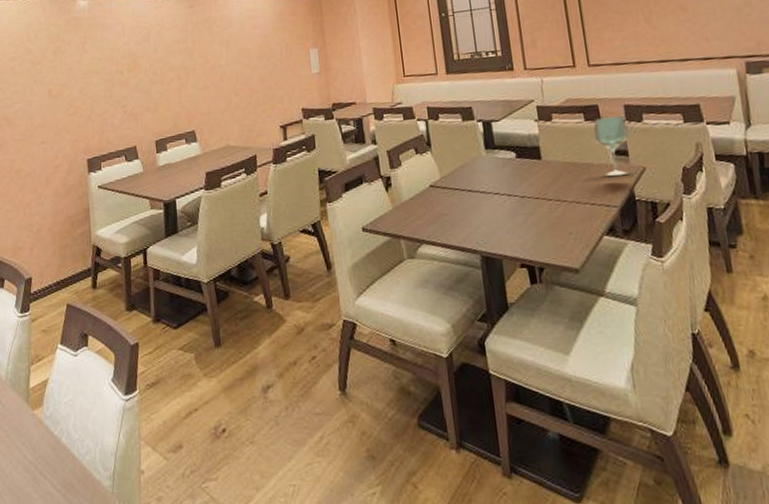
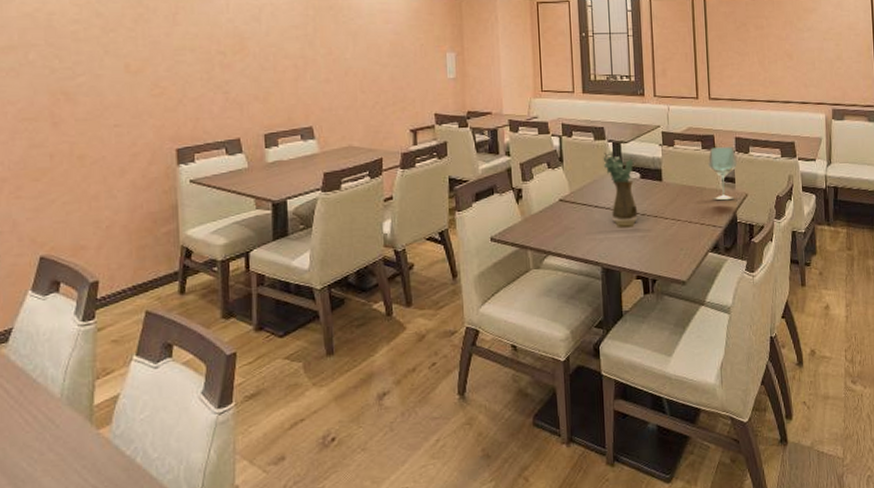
vase: none [473,132,517,213] -> present [603,152,638,229]

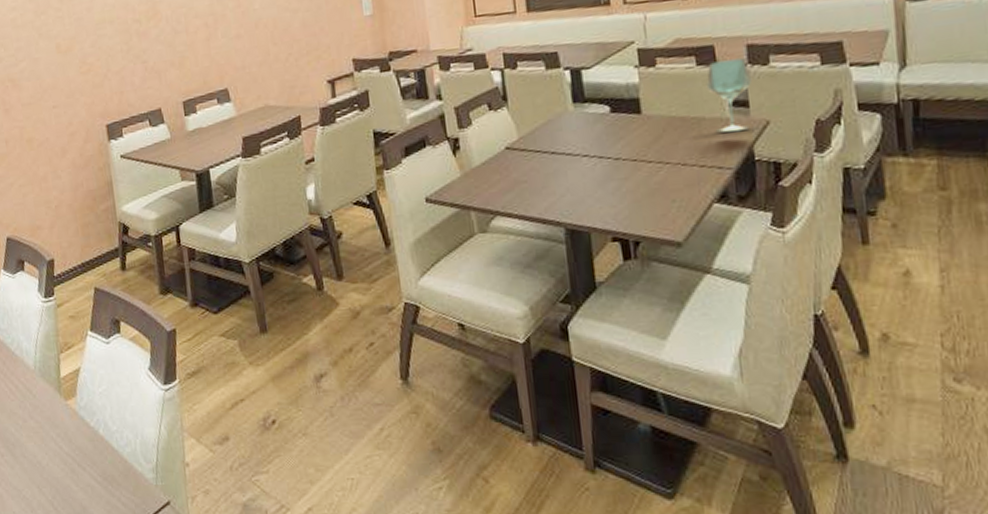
vase: present [603,152,638,229] -> none [558,83,610,179]

